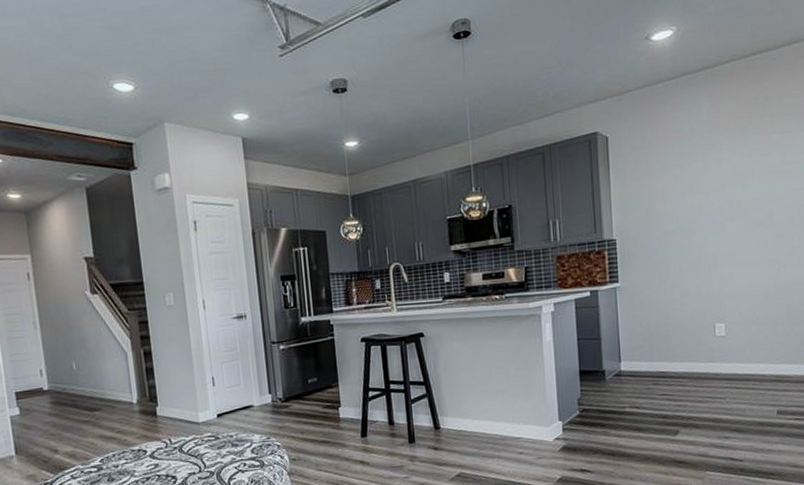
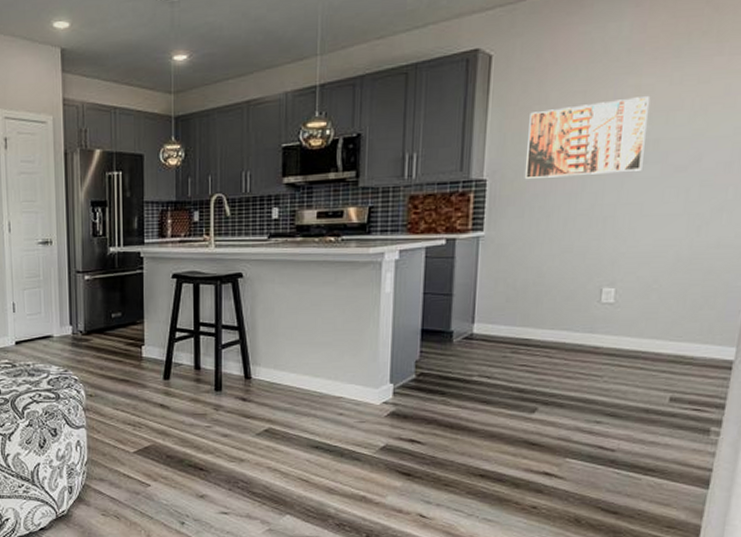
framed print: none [643,167,731,237] -> present [525,97,650,178]

